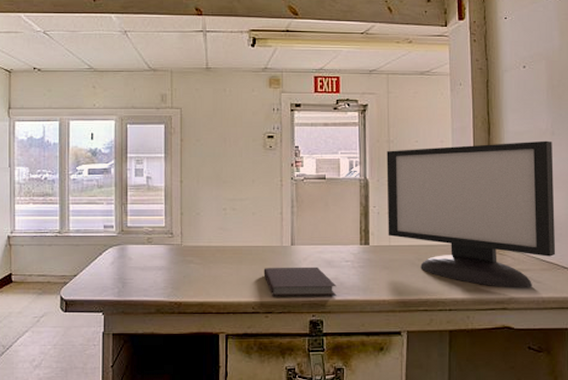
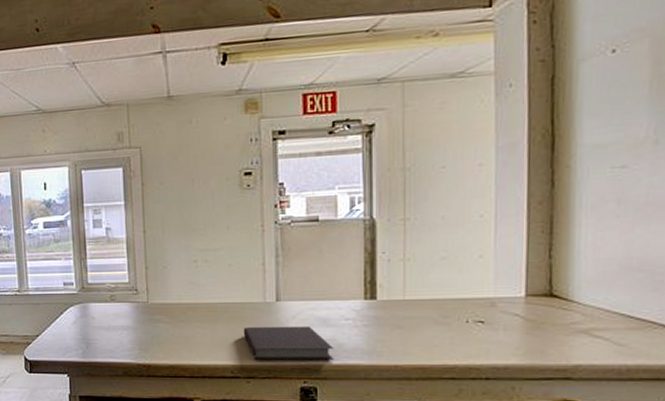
monitor: present [386,140,556,288] -> none [400,153,655,353]

